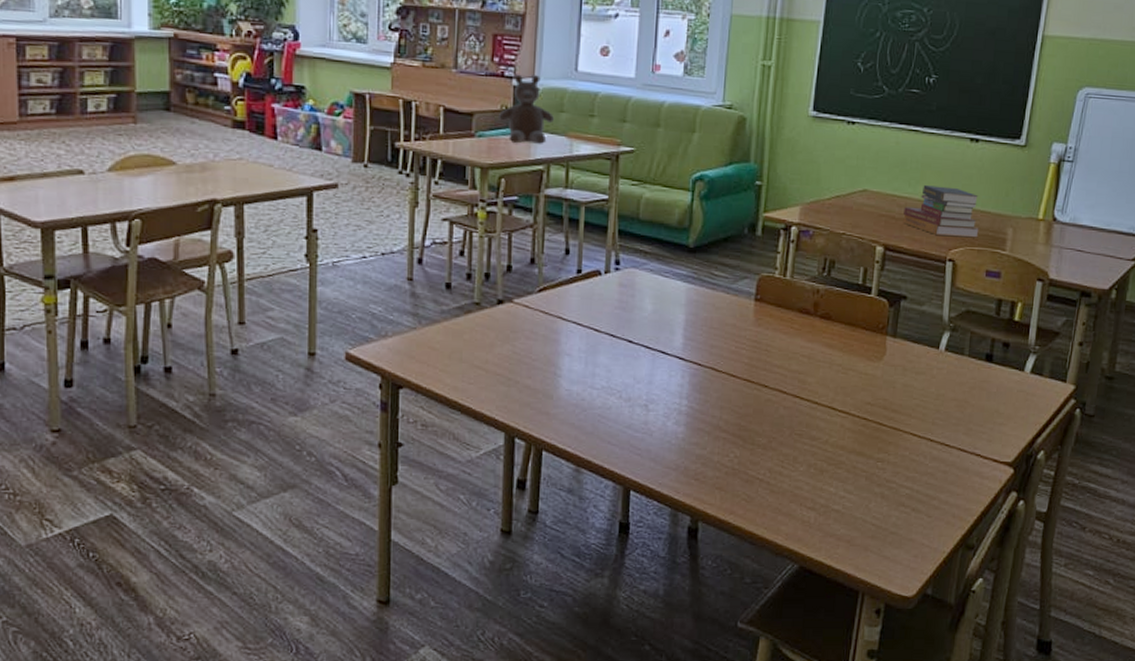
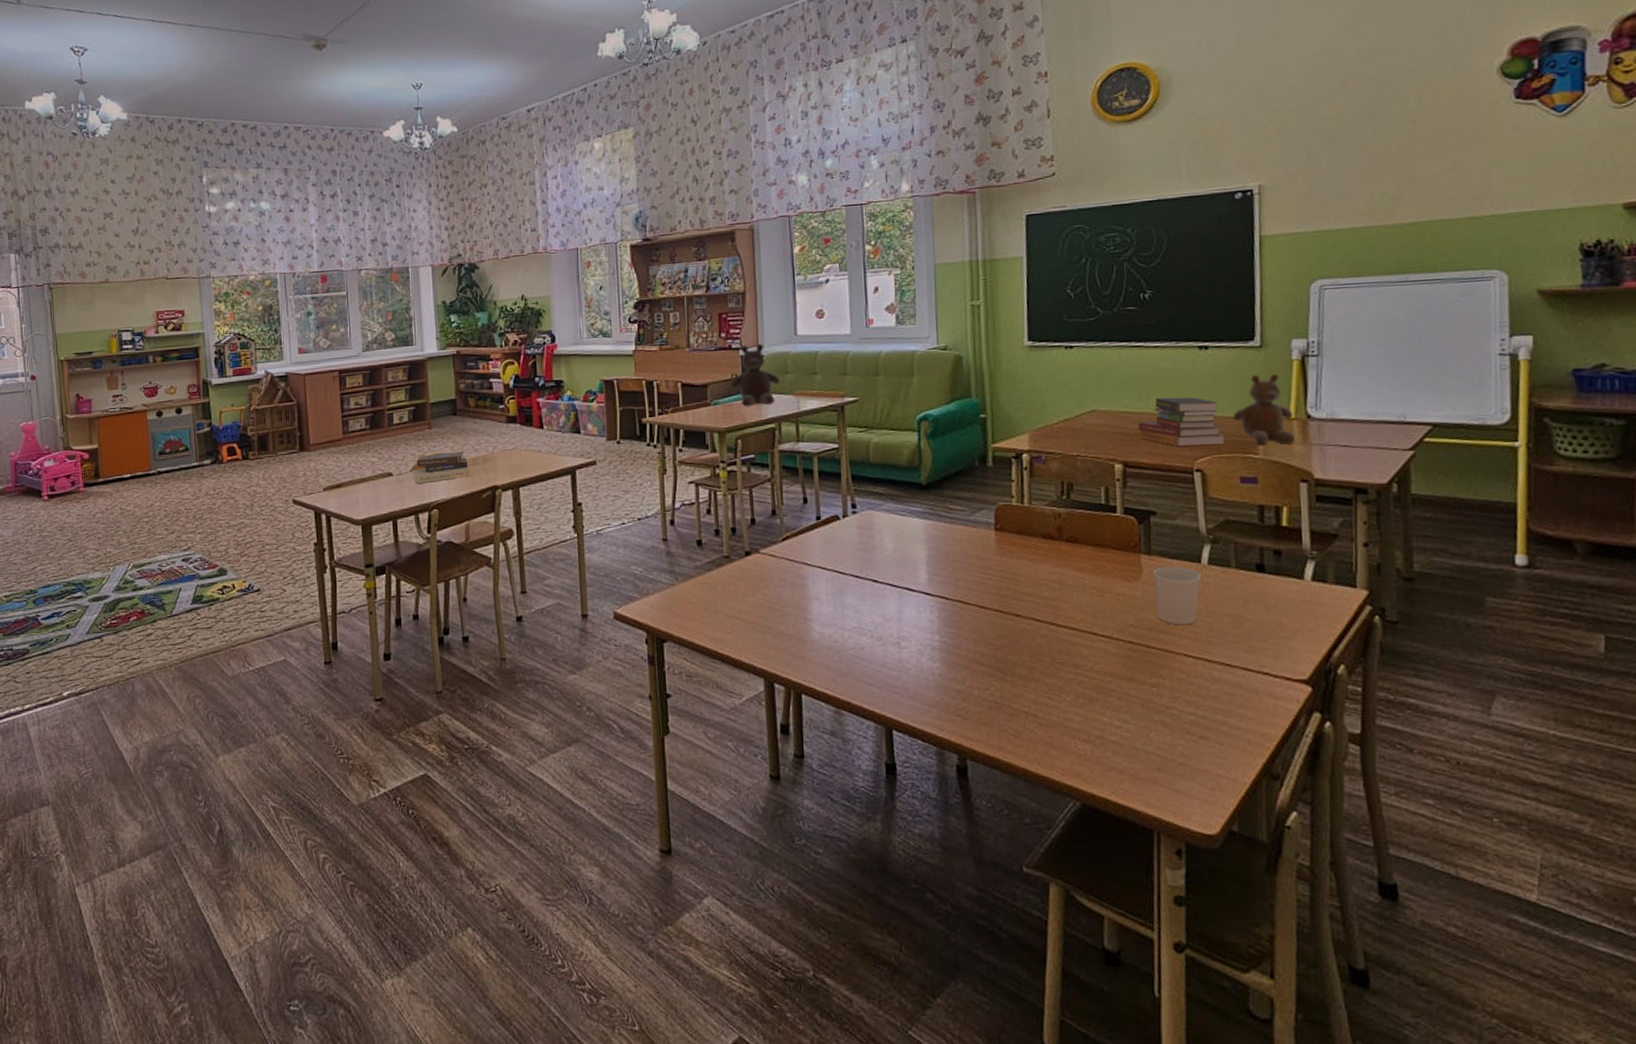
books: none [109,153,184,188] -> present [411,451,471,485]
cup: none [892,349,937,406] -> present [1153,566,1201,626]
stuffed bear: none [989,172,1042,244] -> present [1233,374,1295,446]

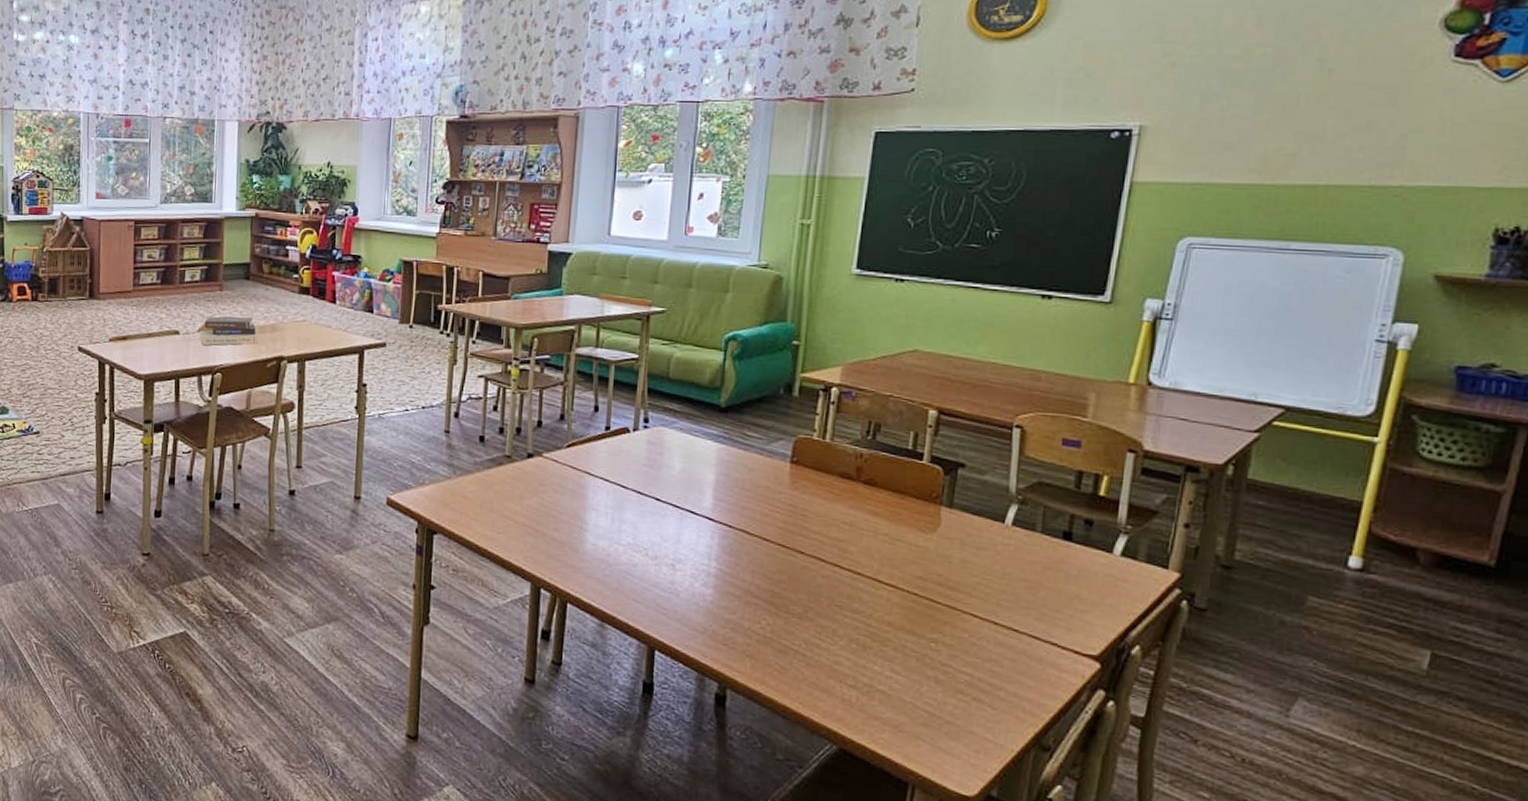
teddy bear: present [730,344,781,407] -> none [534,240,587,307]
books: present [1138,397,1225,447] -> none [960,345,1053,403]
cup: present [1153,566,1201,626] -> none [948,521,1002,585]
stuffed bear: present [1233,374,1295,446] -> none [1066,332,1132,411]

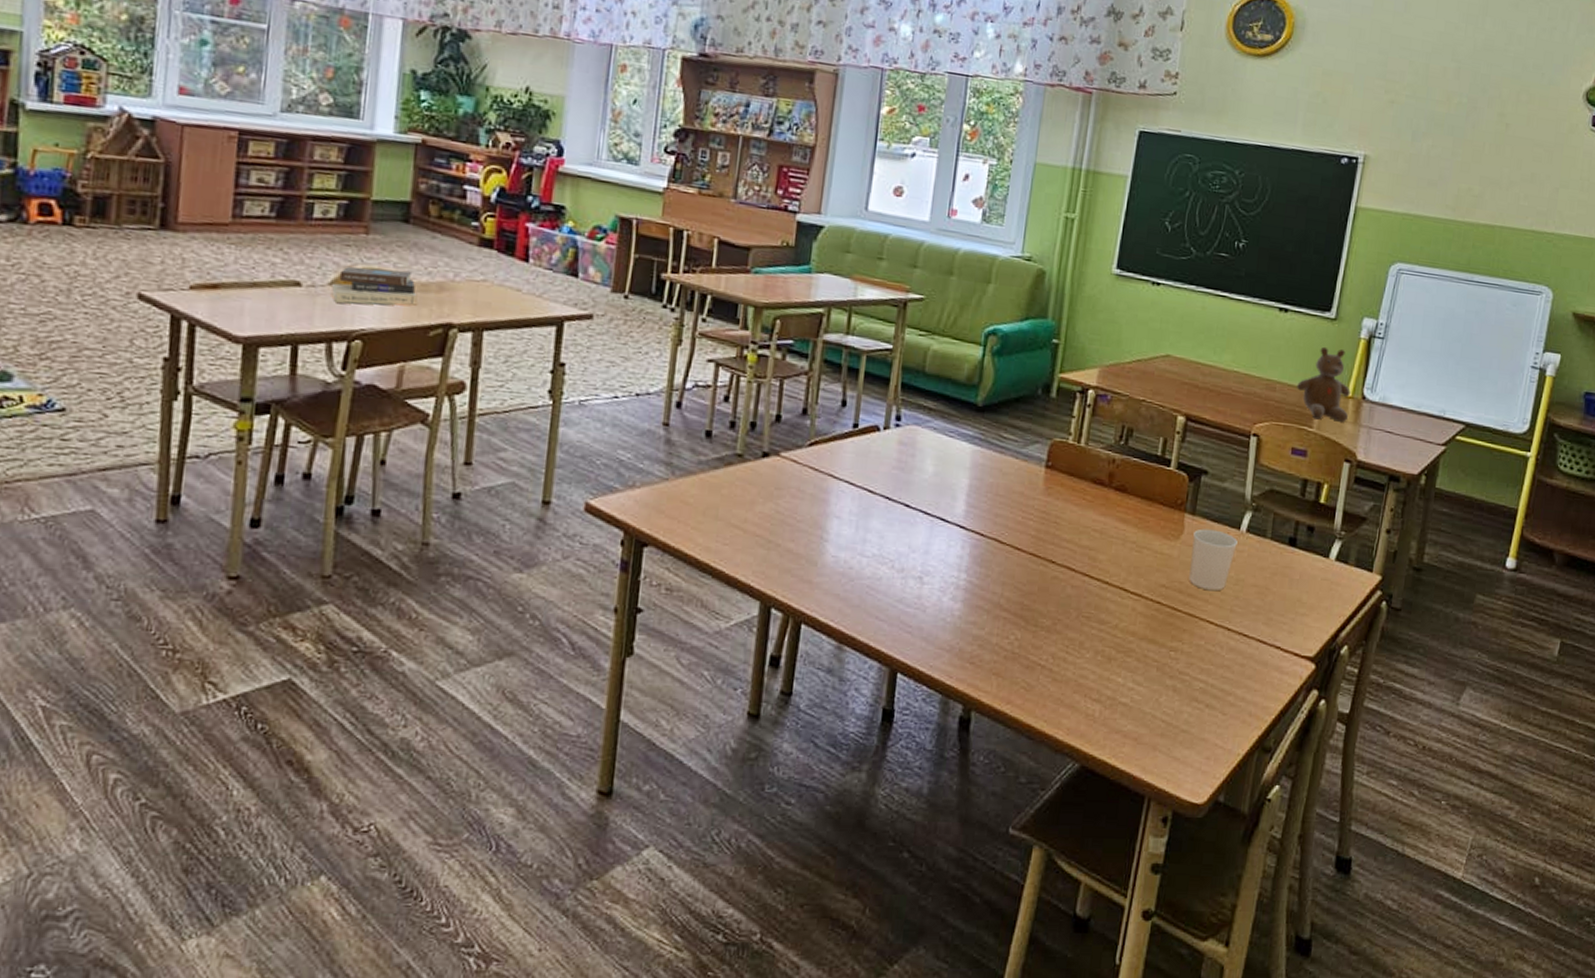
cup: none [948,521,1002,585] -> present [1189,528,1238,592]
stuffed bear: none [1066,332,1132,411] -> present [1297,346,1351,422]

